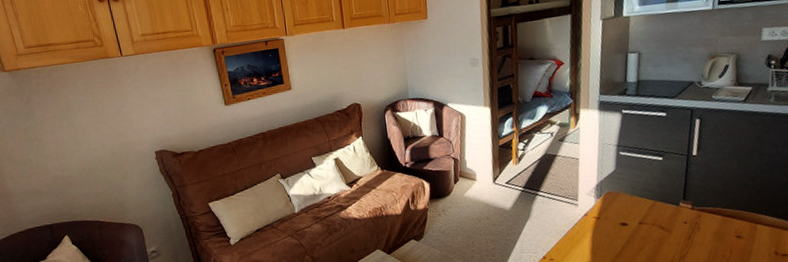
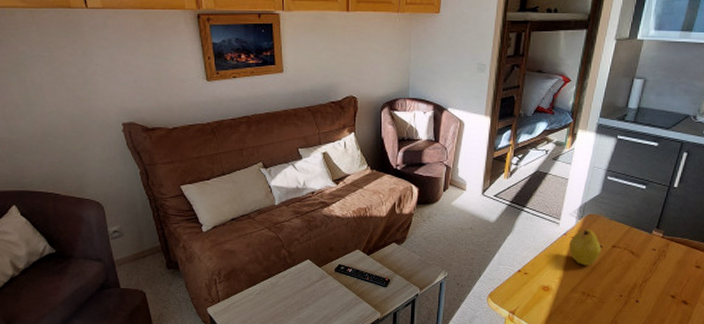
fruit: none [592,207,628,246] -> present [569,228,601,266]

